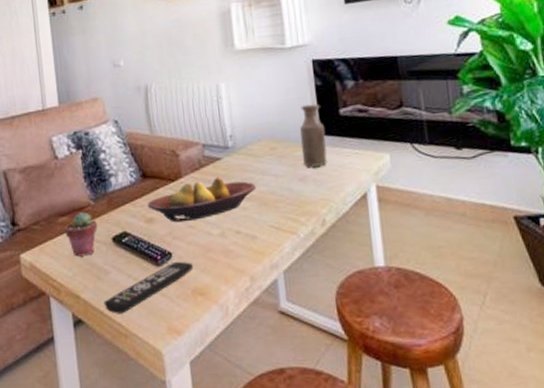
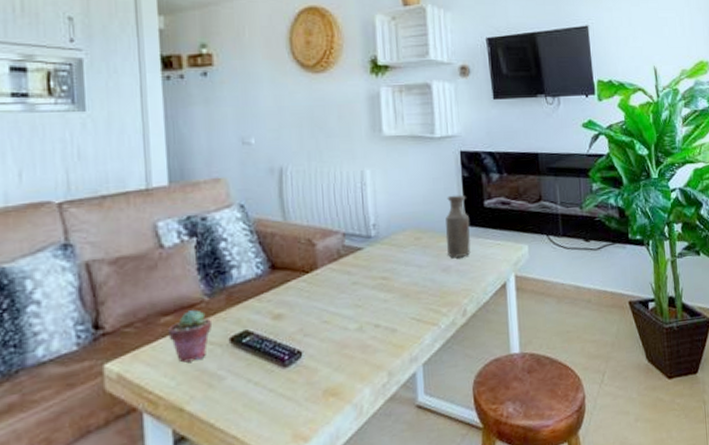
remote control: present [104,261,193,314] -> none [215,360,325,426]
fruit bowl: present [147,176,256,223] -> none [275,267,398,319]

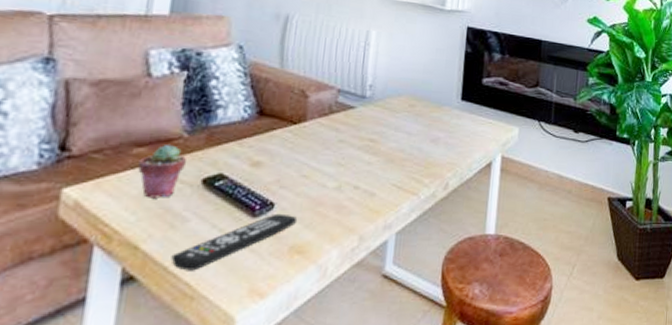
remote control: none [215,360,325,426] -> present [171,213,297,271]
bottle: present [445,195,471,257] -> none [438,68,466,130]

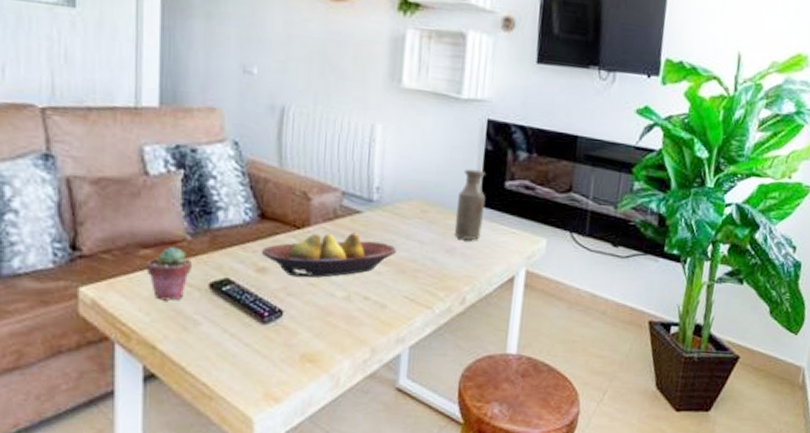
remote control: present [171,213,297,271] -> none [187,321,306,373]
fruit bowl: none [257,126,386,171] -> present [261,232,397,278]
bottle: none [438,68,466,130] -> present [454,168,486,240]

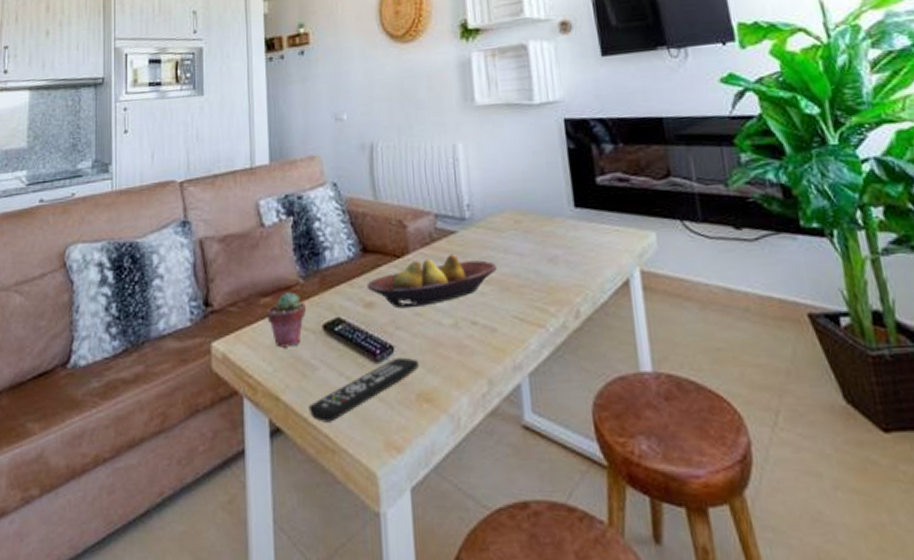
remote control: none [187,321,306,373] -> present [308,357,418,423]
bottle: present [454,168,486,240] -> none [550,170,582,245]

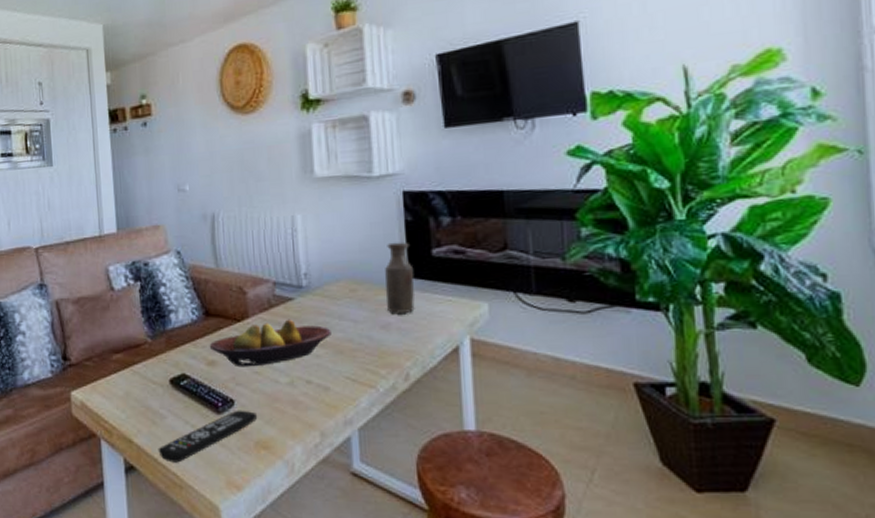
potted succulent: present [267,292,306,348] -> none [119,350,154,398]
bottle: none [550,170,582,245] -> present [384,242,416,313]

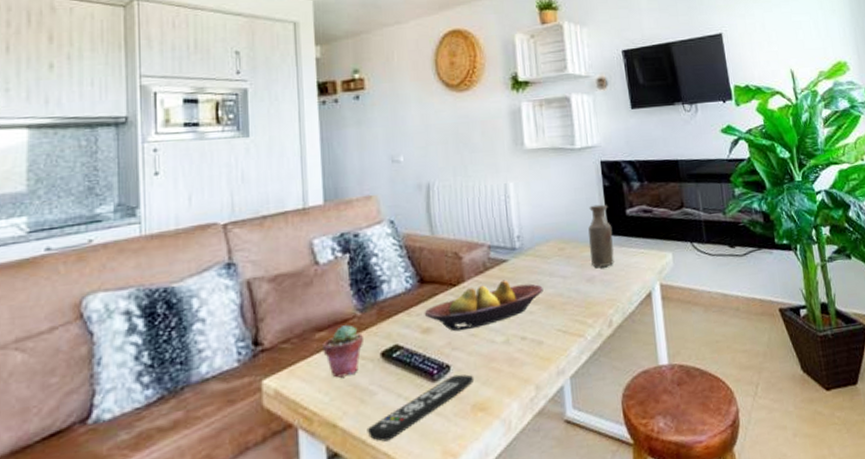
potted succulent: none [119,350,154,398] -> present [322,325,363,378]

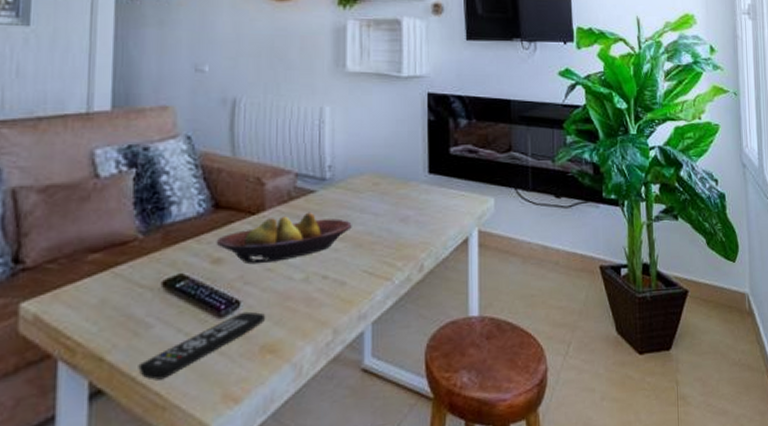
potted succulent: present [322,325,363,378] -> none [95,248,143,306]
bottle: present [588,204,615,267] -> none [406,139,433,207]

